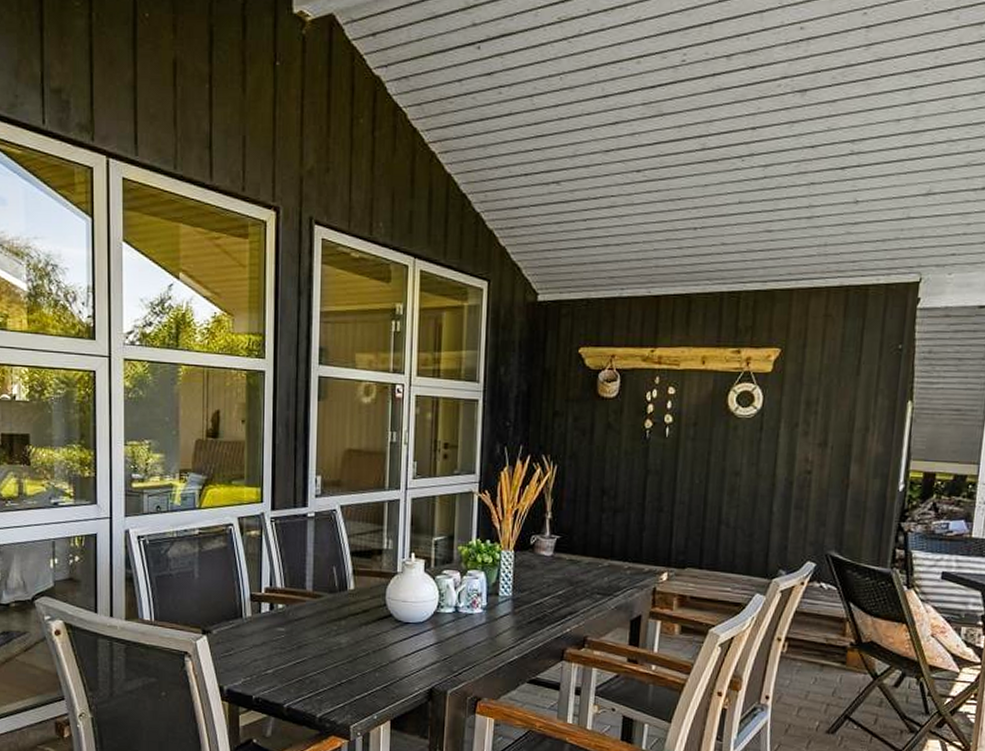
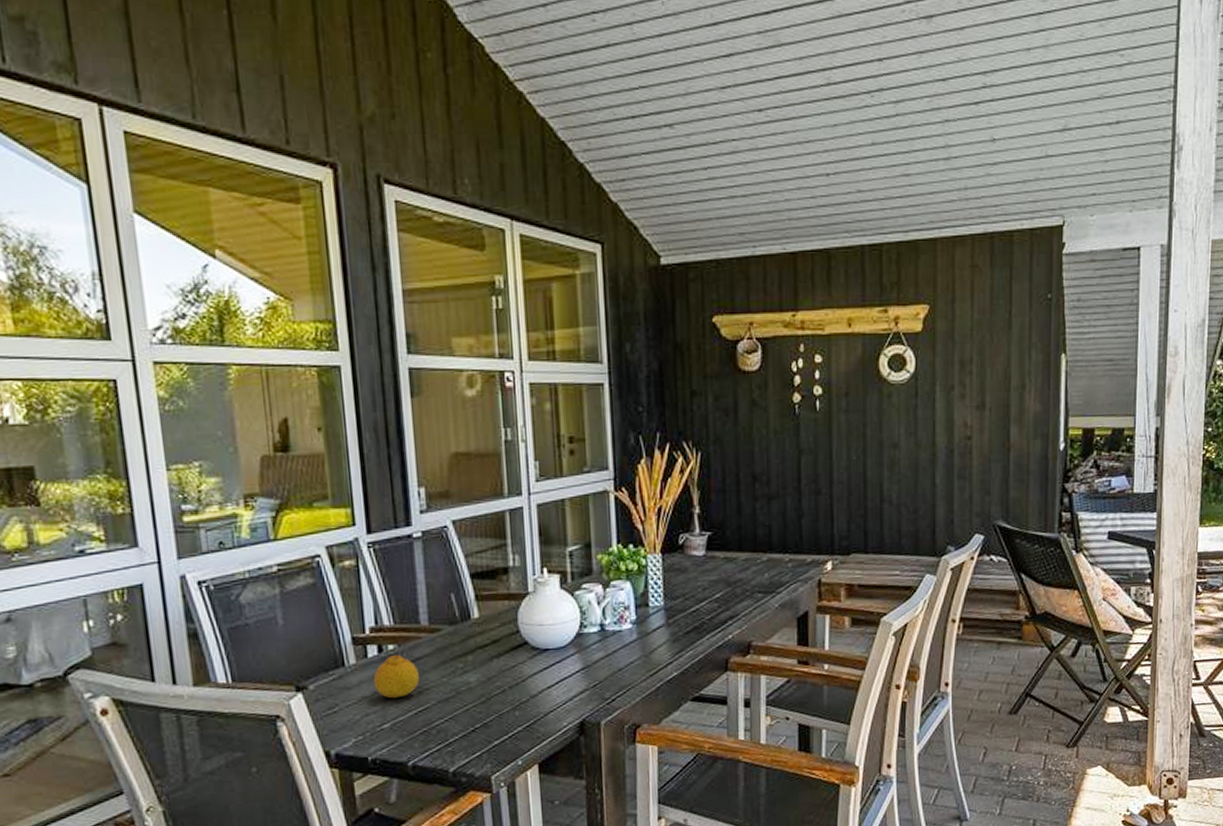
fruit: none [263,613,301,650] -> present [373,655,420,699]

